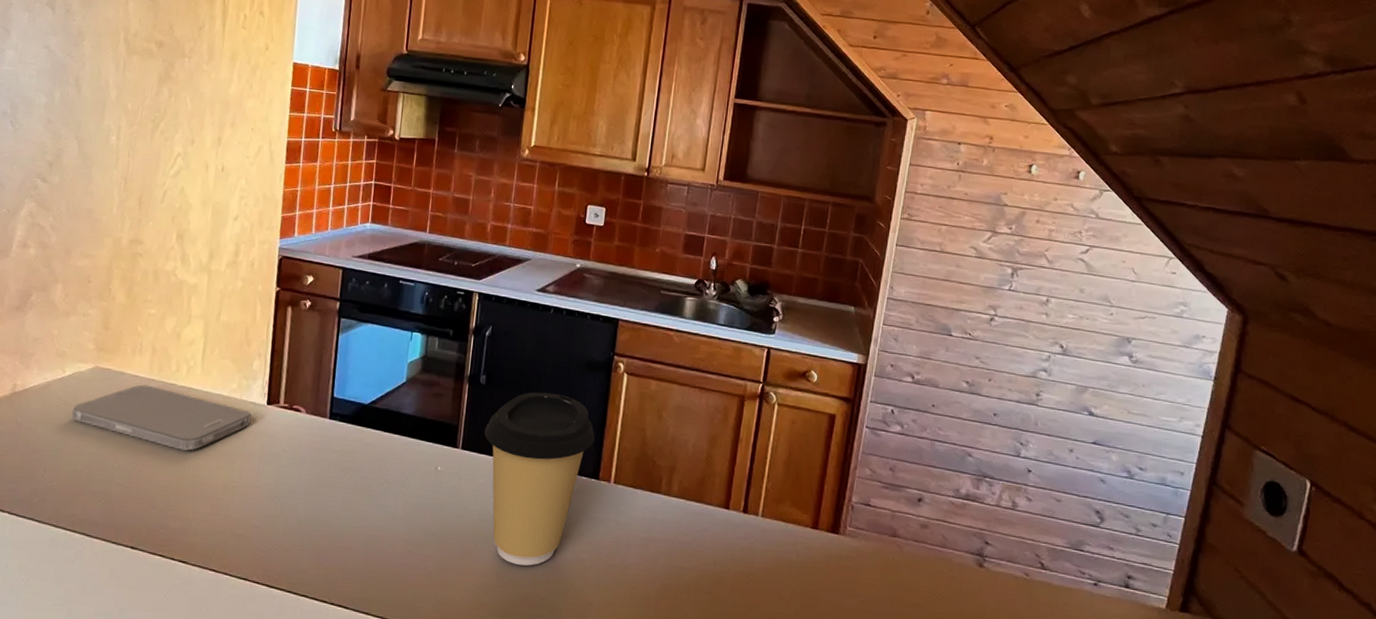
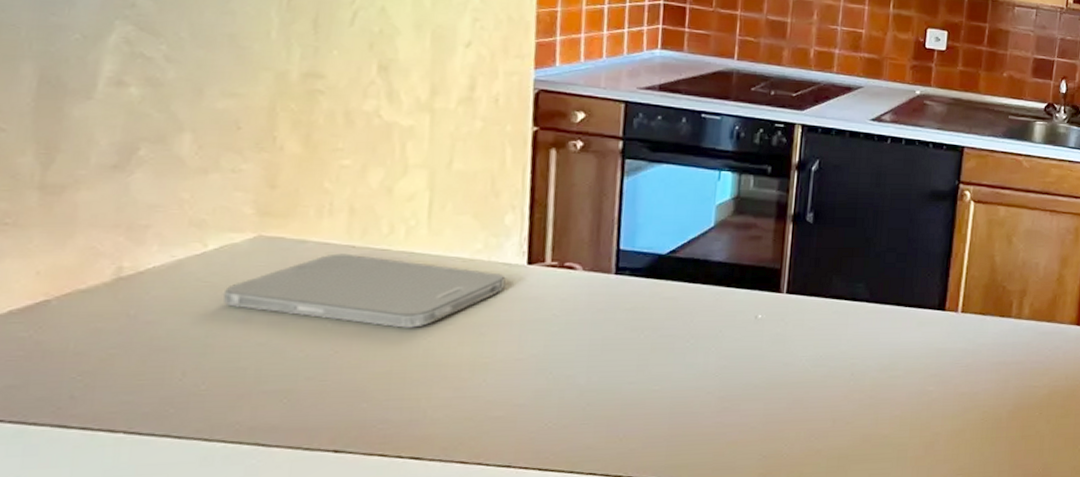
coffee cup: present [484,392,595,566] -> none [813,226,940,406]

